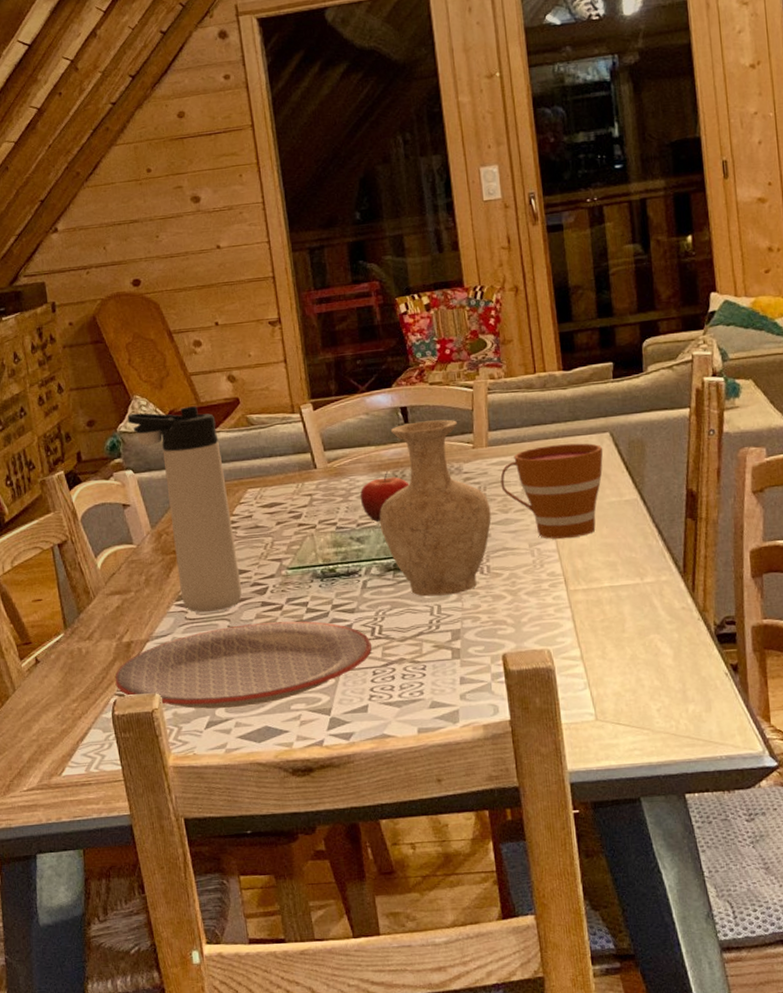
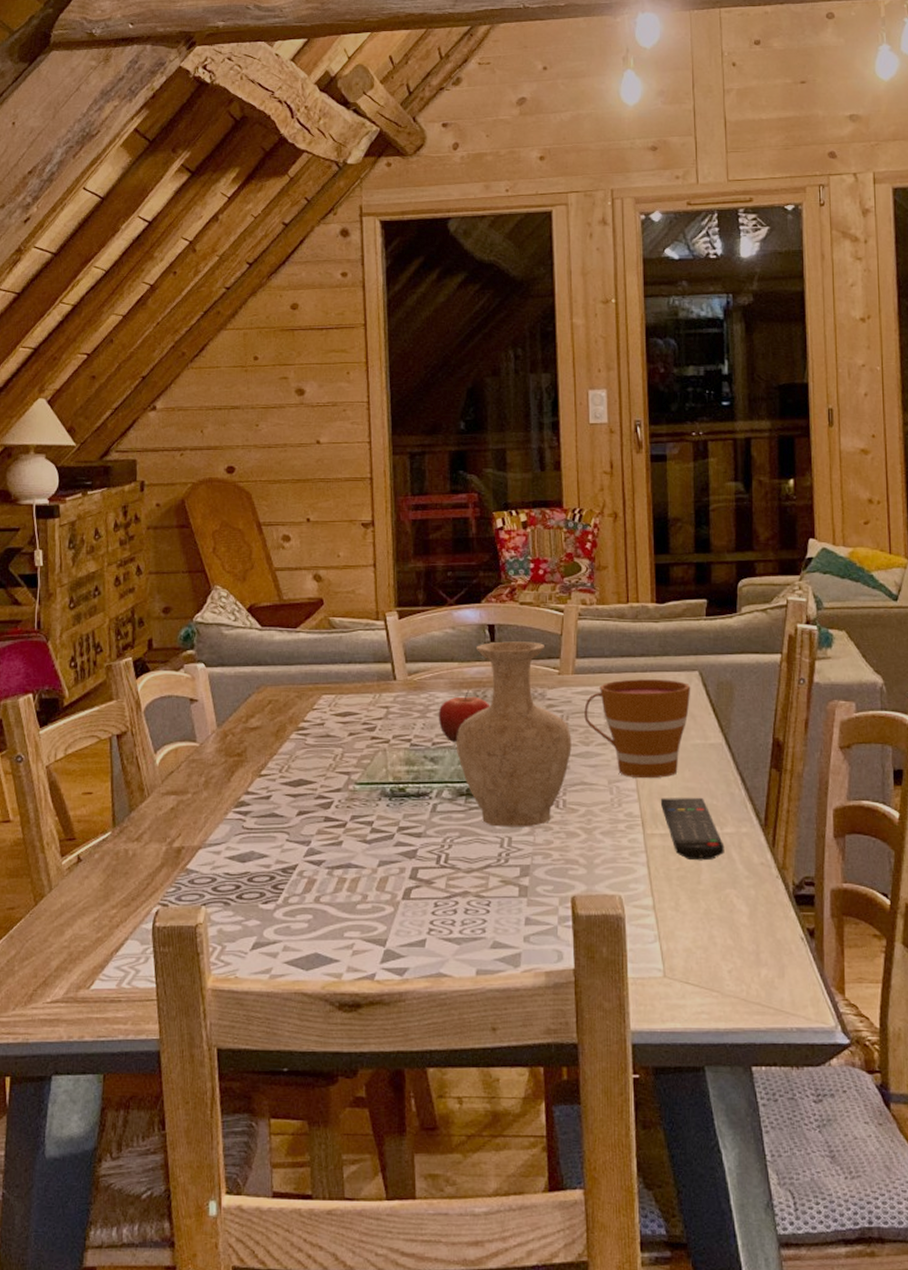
plate: present [115,621,372,709] -> none [160,840,436,930]
thermos bottle: present [127,406,242,612] -> none [205,603,305,822]
remote control: none [580,552,646,611] -> present [660,798,725,861]

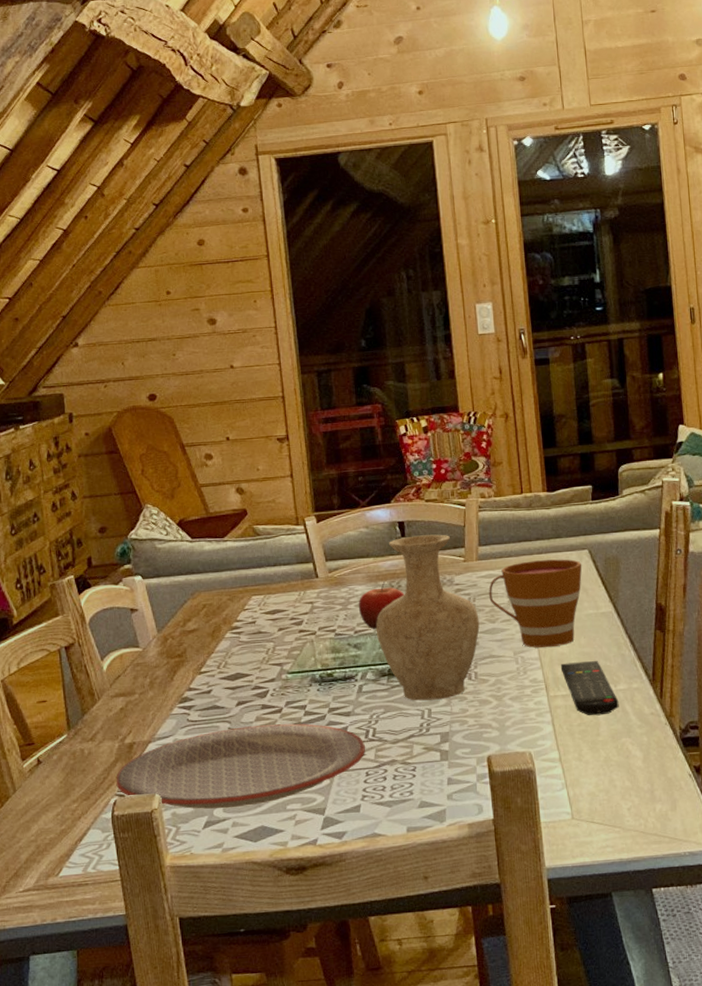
plate: none [160,840,436,930] -> present [116,723,366,809]

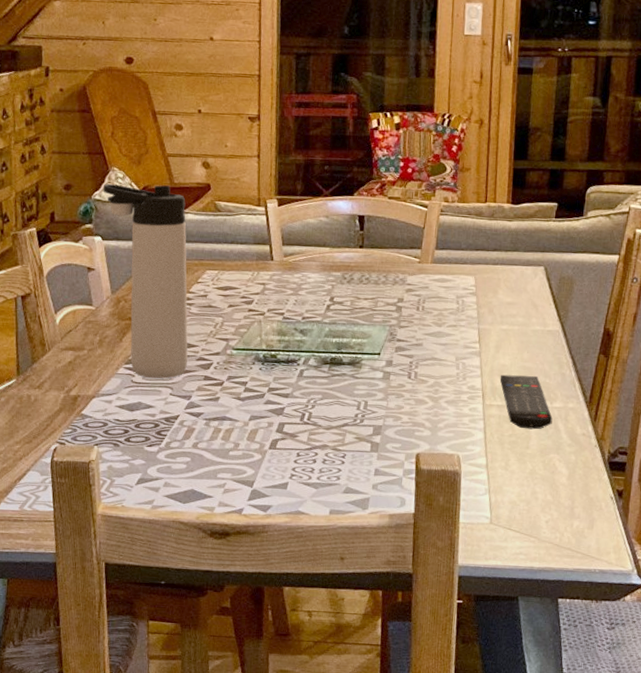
plate: present [116,723,366,809] -> none [58,394,300,469]
thermos bottle: none [138,516,243,714] -> present [103,184,188,379]
fruit: present [358,582,405,630] -> none [309,272,356,319]
vase: present [376,534,480,701] -> none [323,231,426,394]
cup: present [489,559,582,648] -> none [439,270,536,358]

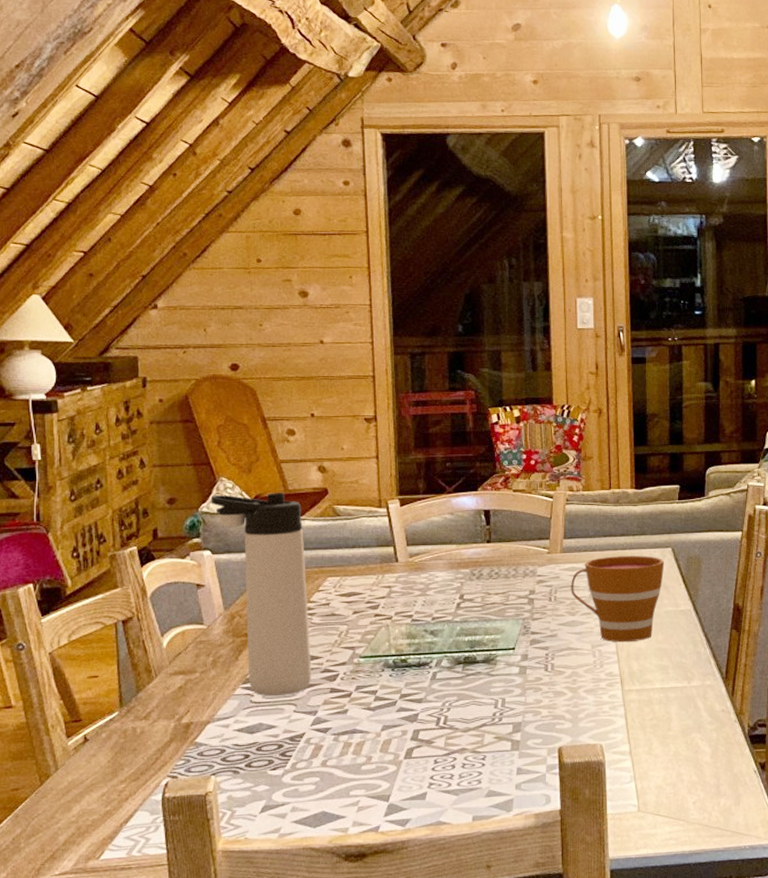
cup: none [439,270,536,358] -> present [571,556,665,643]
remote control: present [500,374,553,430] -> none [637,657,691,711]

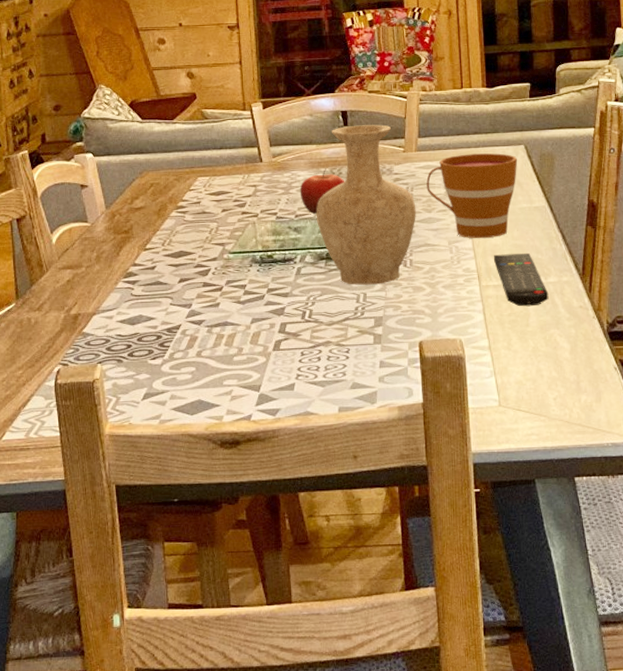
thermos bottle: present [210,493,311,696] -> none [91,98,185,289]
fruit: none [437,569,486,617] -> present [300,168,345,215]
vase: none [454,525,559,690] -> present [316,125,416,285]
remote control: none [637,657,691,711] -> present [493,253,549,307]

